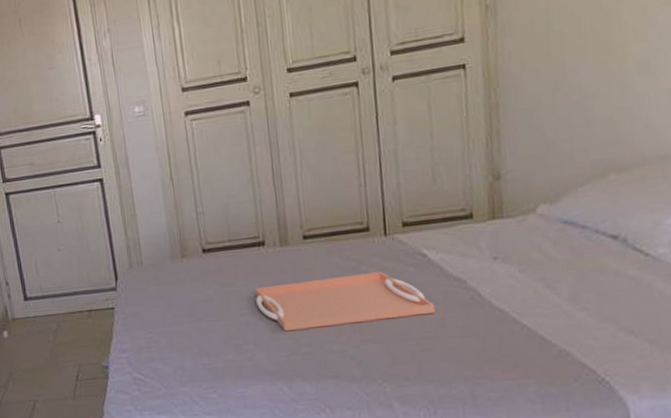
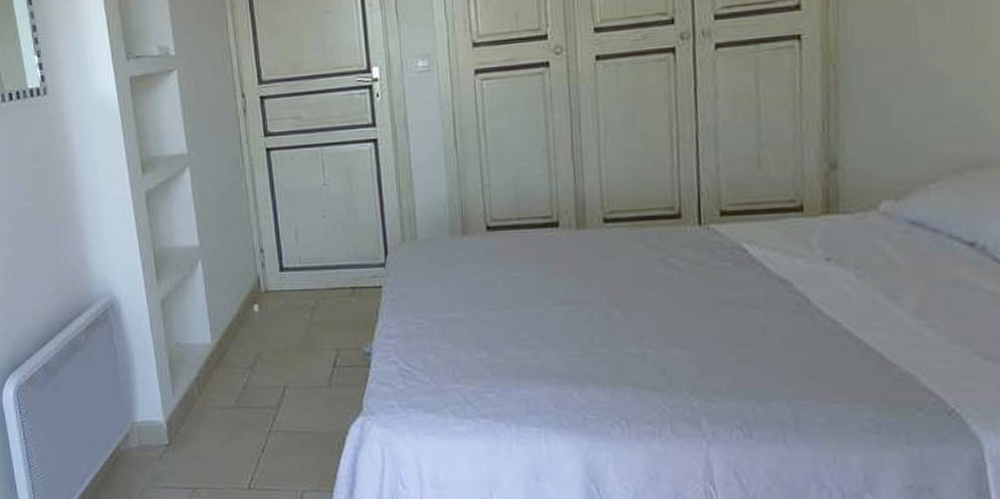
serving tray: present [255,272,436,332] -> none [545,266,756,328]

